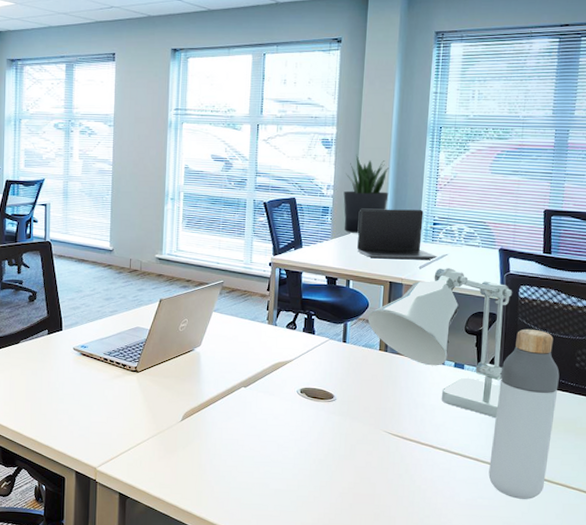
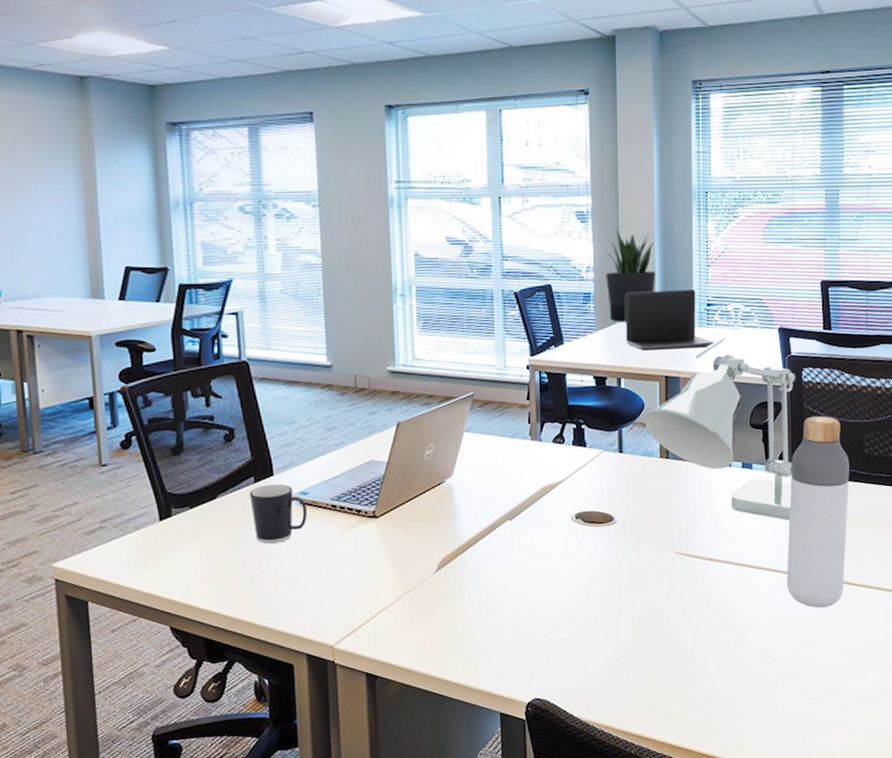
mug: none [43,337,86,383] -> present [249,484,308,544]

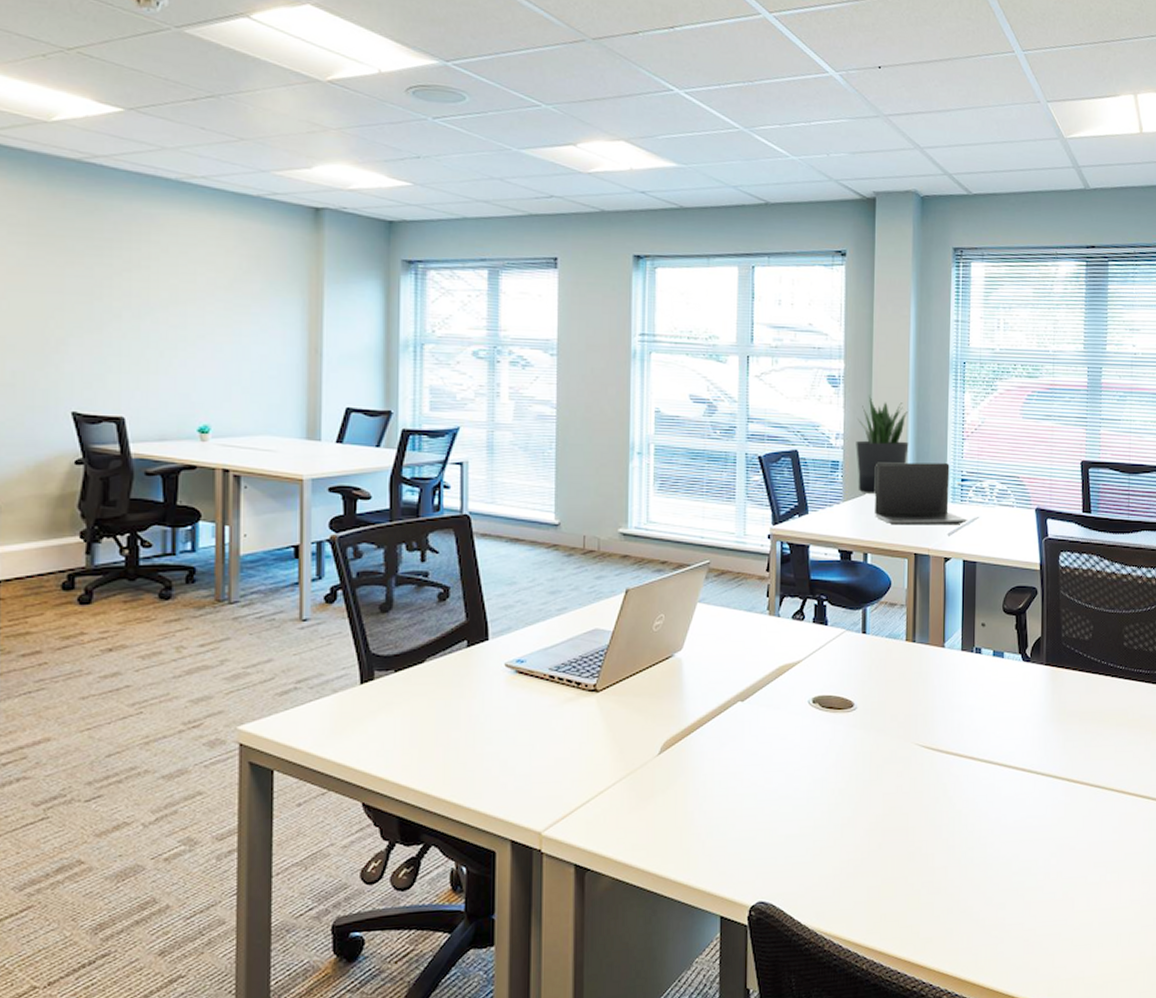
mug: present [249,484,308,544] -> none [461,650,523,715]
desk lamp: present [644,354,796,521] -> none [891,534,1053,716]
bottle: present [787,415,850,608] -> none [1037,604,1107,814]

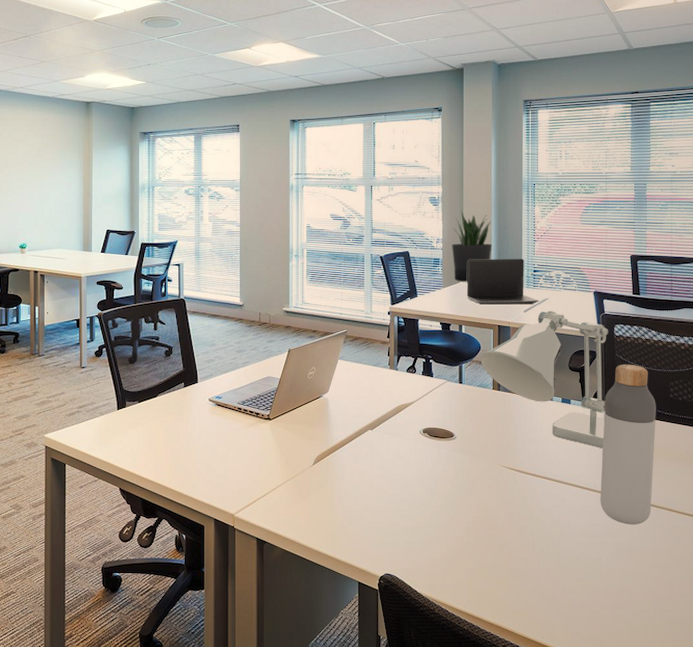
desk lamp: none [891,534,1053,716] -> present [480,311,609,449]
bottle: none [1037,604,1107,814] -> present [600,364,656,524]

